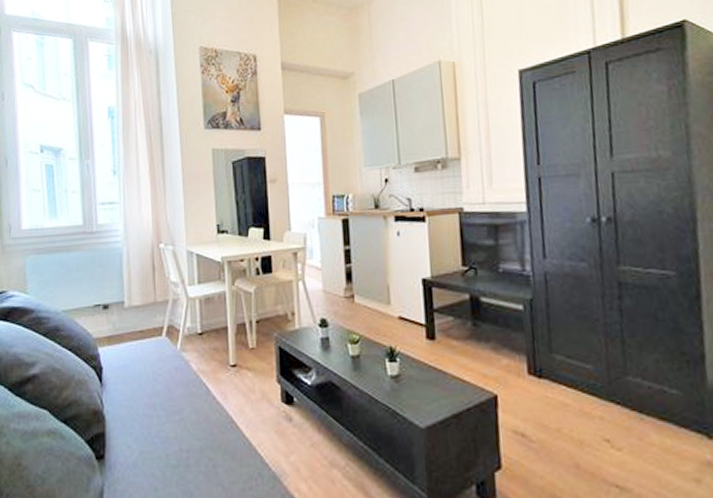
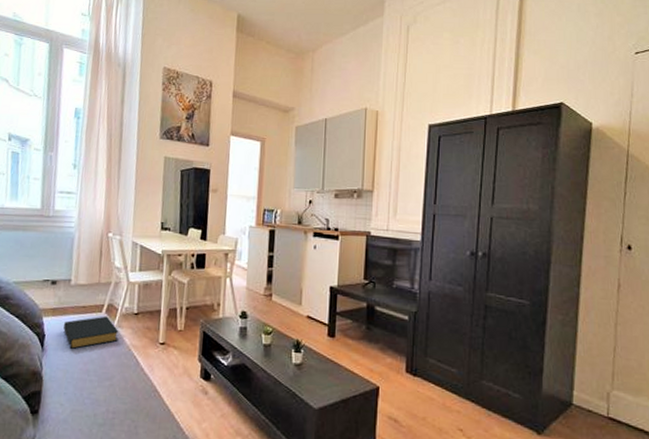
hardback book: none [122,339,183,381] -> present [63,316,119,349]

